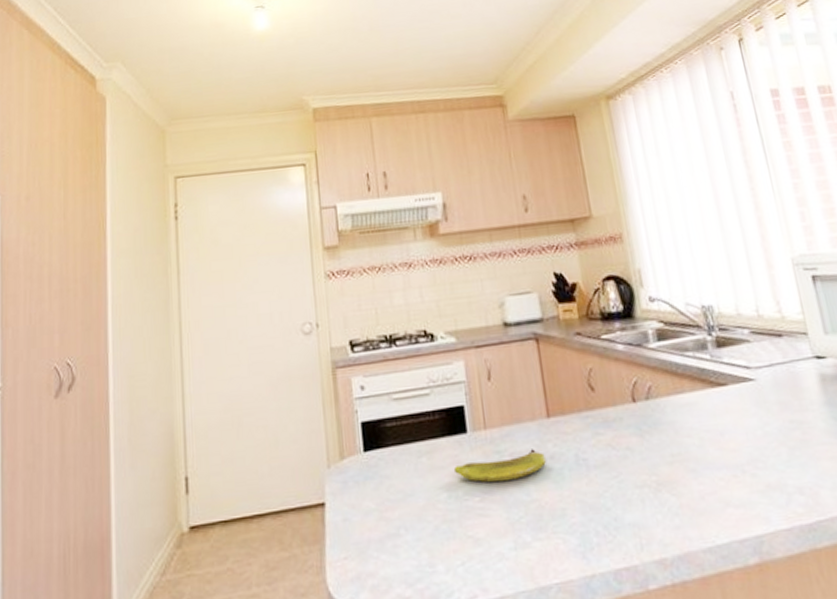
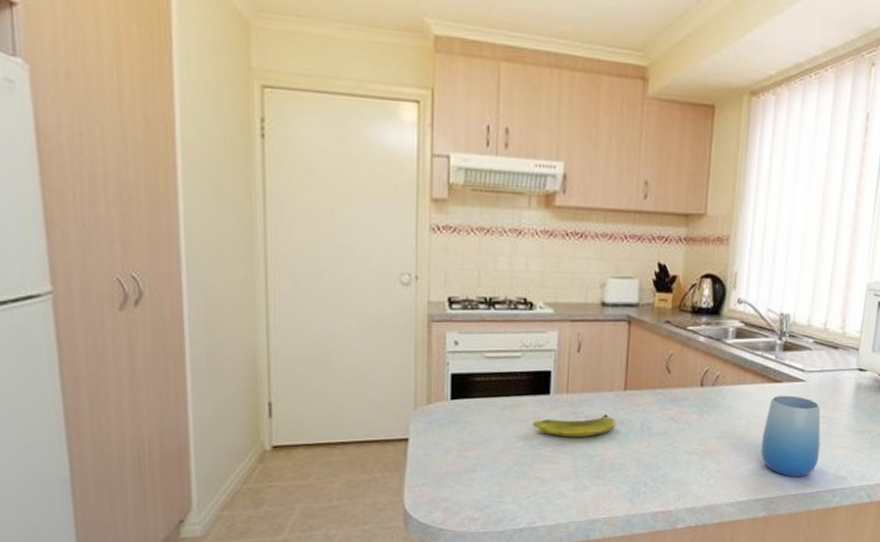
cup: none [720,399,805,505] -> present [760,395,821,477]

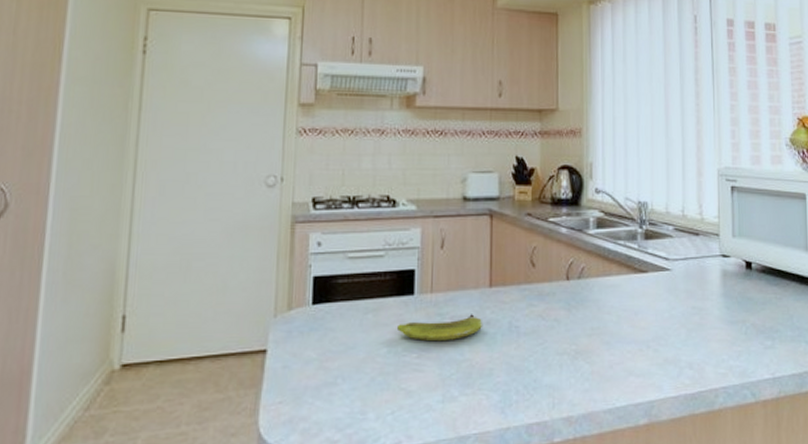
cup: present [760,395,821,477] -> none [634,286,695,377]

